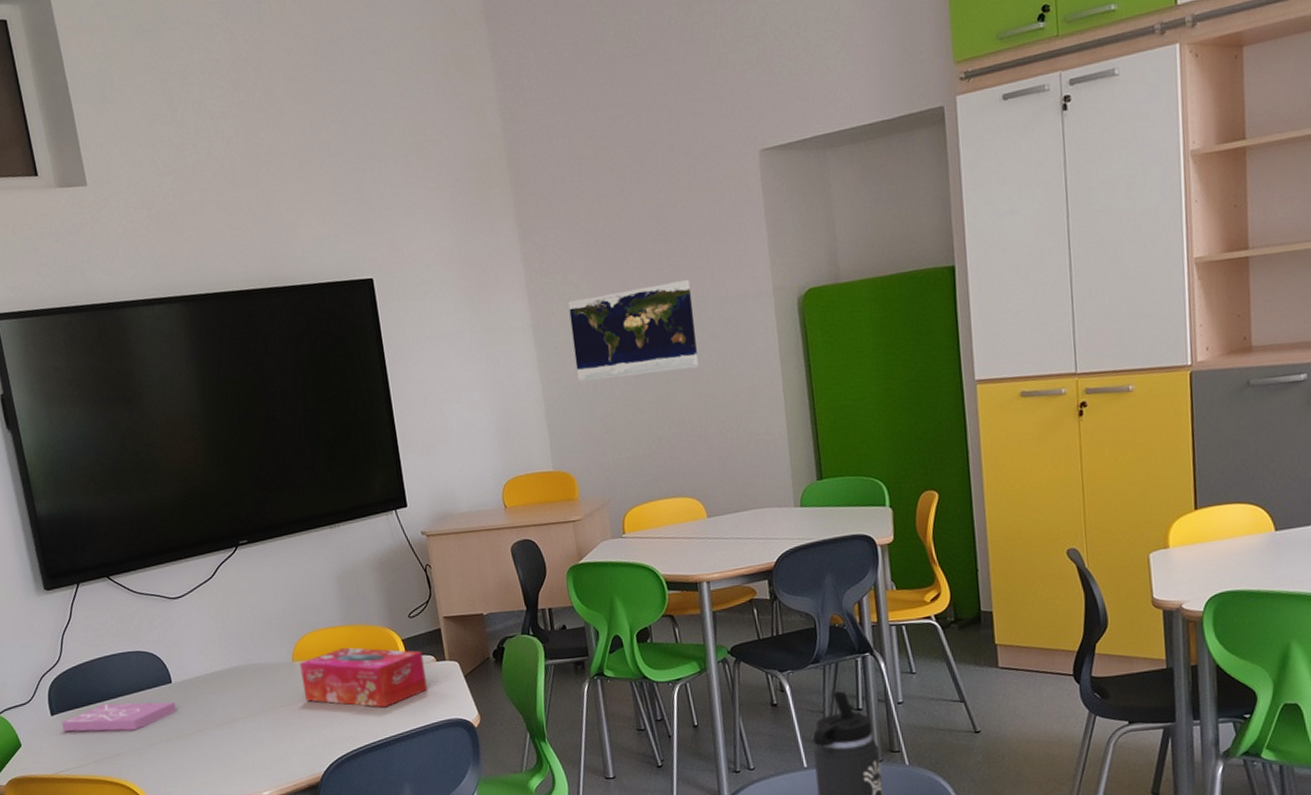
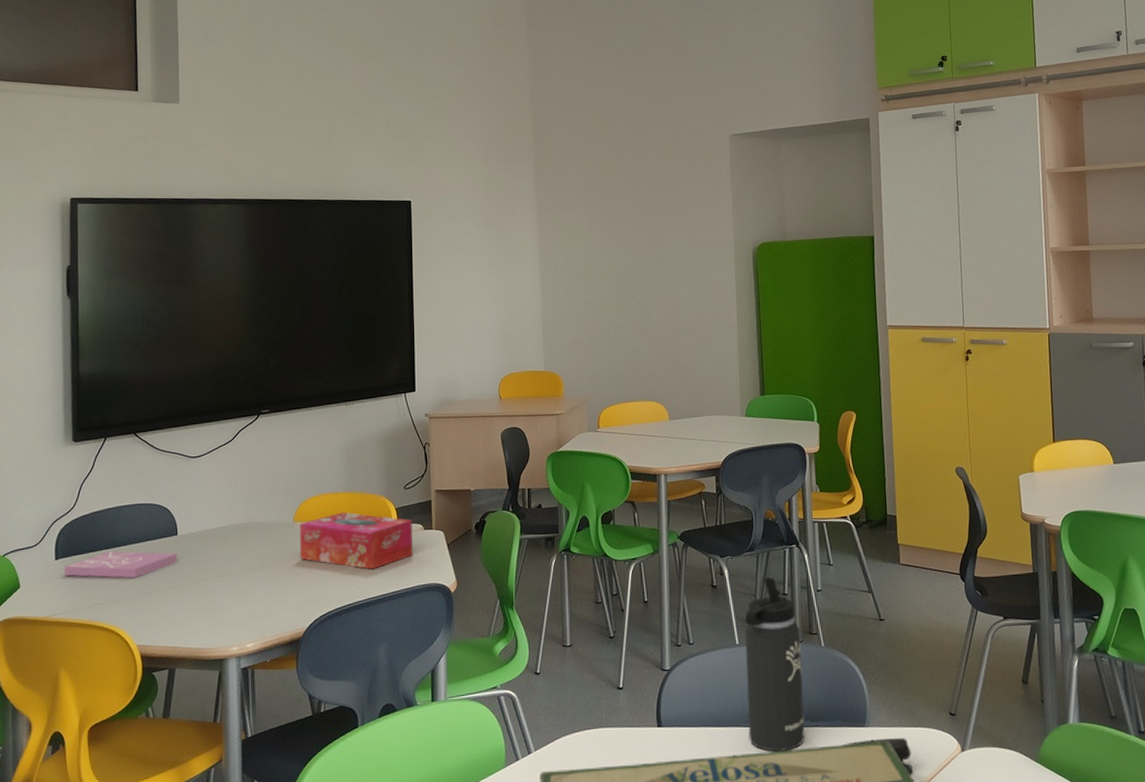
map: present [568,280,698,381] -> none [570,227,671,299]

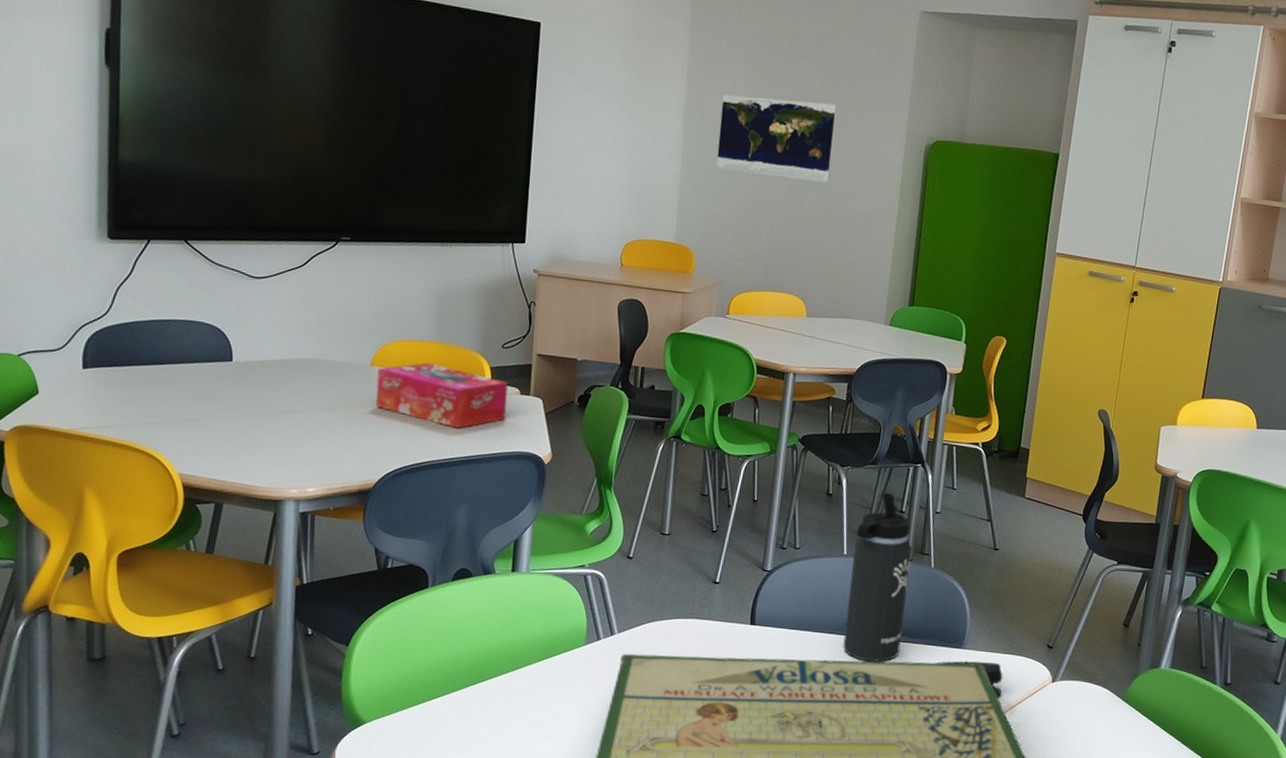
book: present [64,551,178,579] -> none [93,368,232,402]
map: none [570,227,671,299] -> present [716,94,837,183]

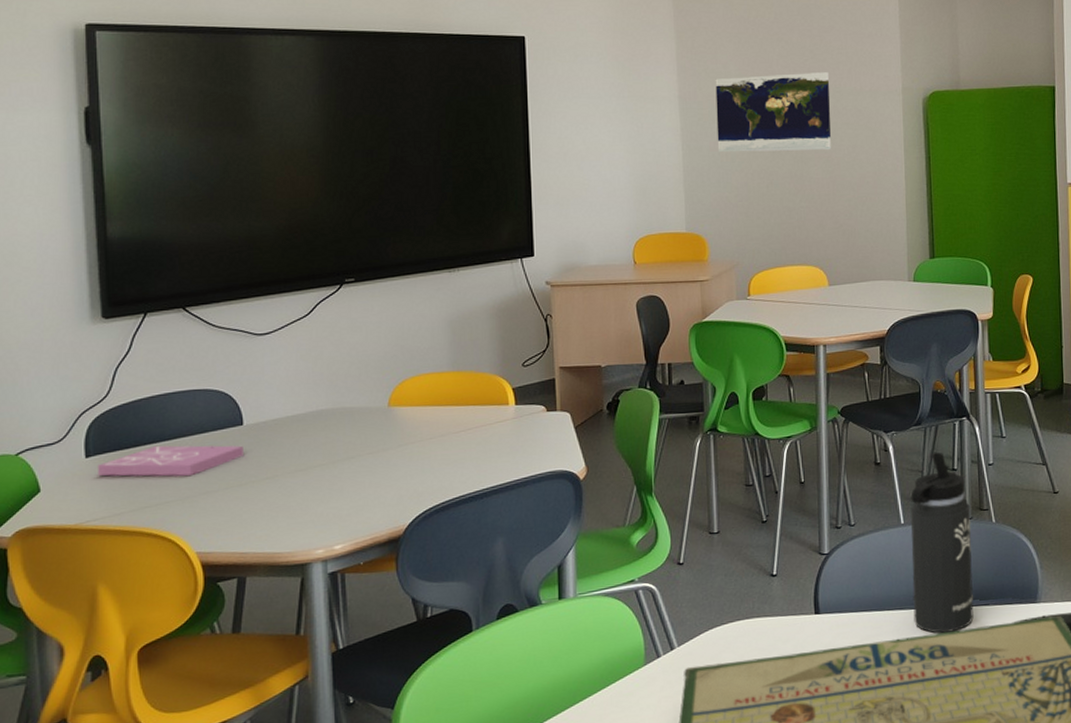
book: none [93,368,232,402] -> present [98,445,245,477]
tissue box: present [376,362,508,429] -> none [396,394,535,458]

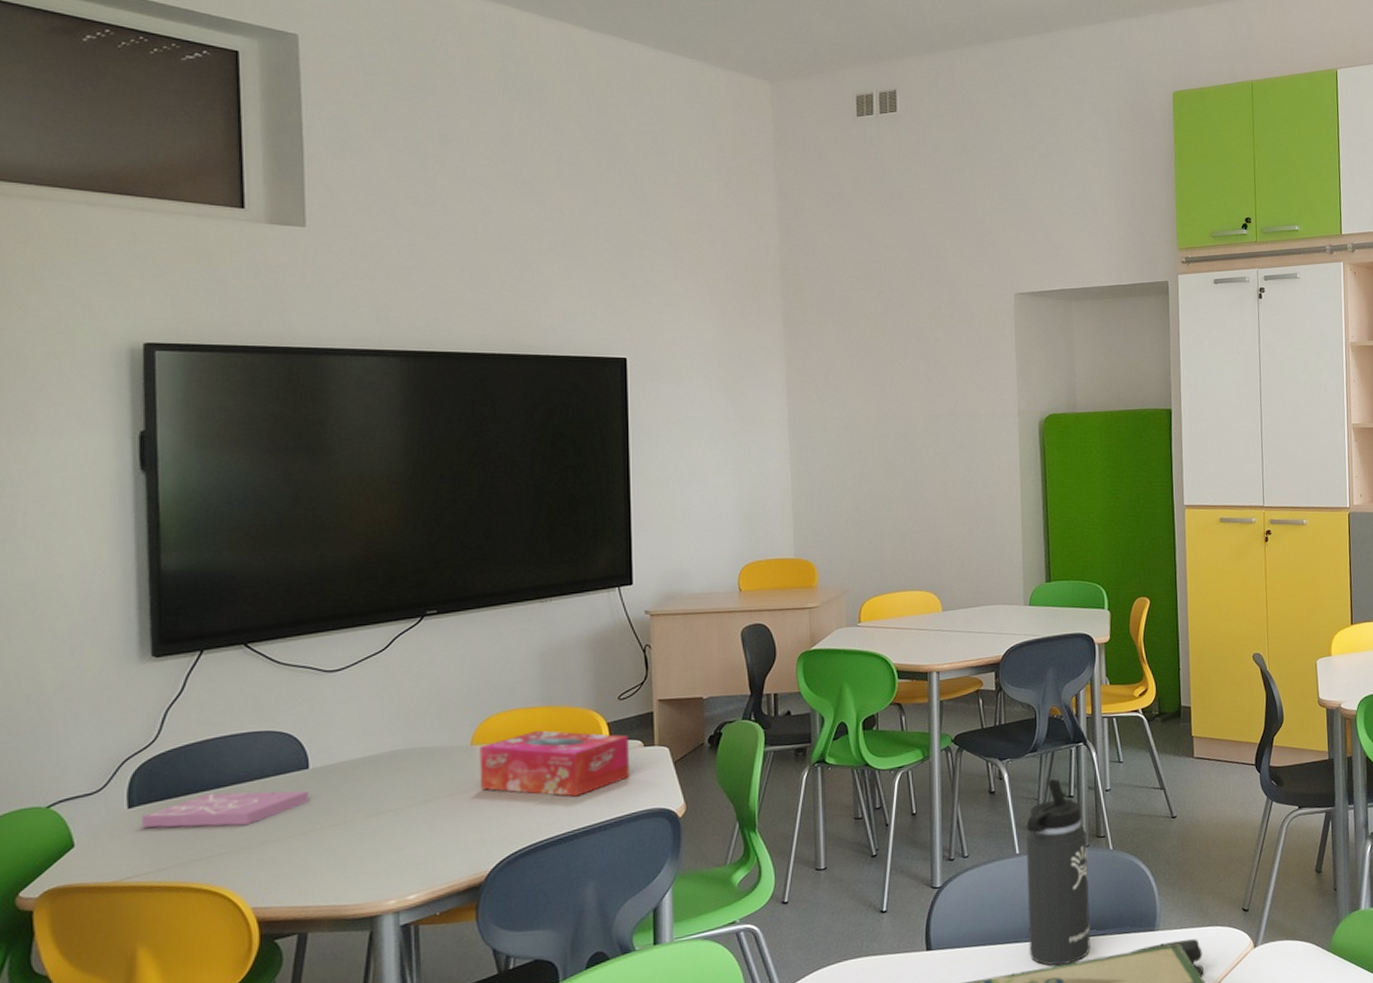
tissue box: none [396,394,535,458] -> present [479,730,631,797]
map: present [715,72,831,152] -> none [826,395,945,476]

